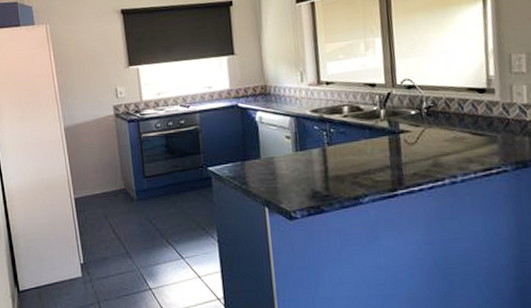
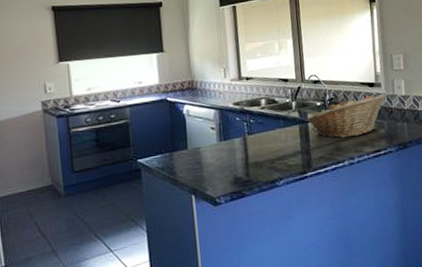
fruit basket: none [398,101,501,153] -> present [307,93,386,139]

